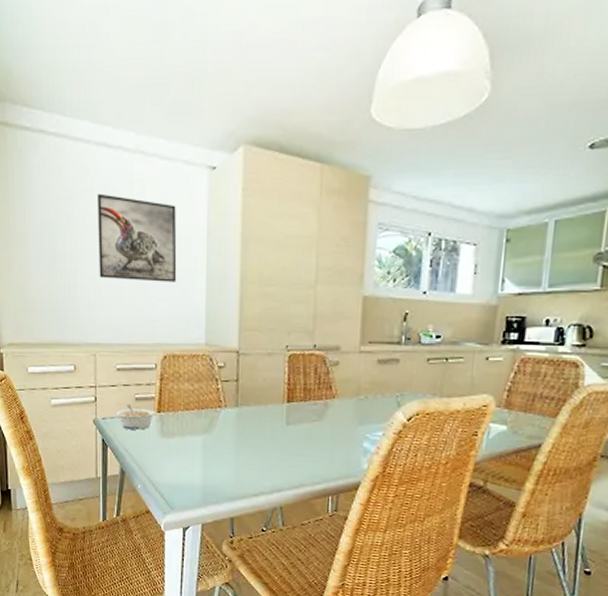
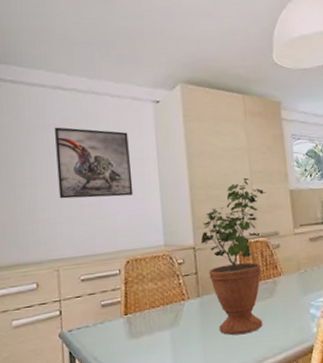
legume: present [115,404,156,430] -> none [82,312,123,337]
potted plant: none [246,274,333,456] -> present [201,177,266,336]

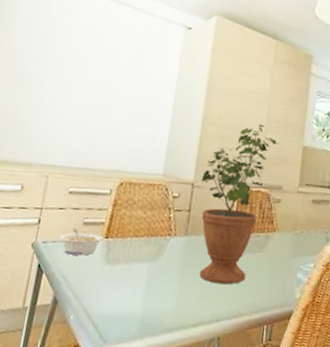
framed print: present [54,127,134,199] -> none [66,30,152,117]
legume: none [82,312,123,337] -> present [59,228,104,256]

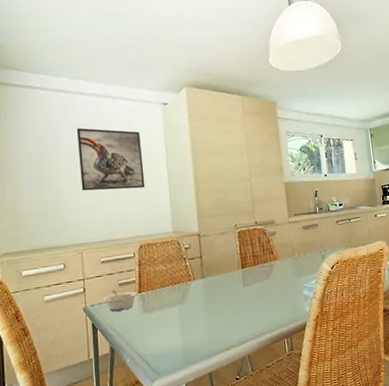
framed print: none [66,30,152,117] -> present [76,128,145,191]
potted plant: present [199,124,279,285] -> none [205,171,263,313]

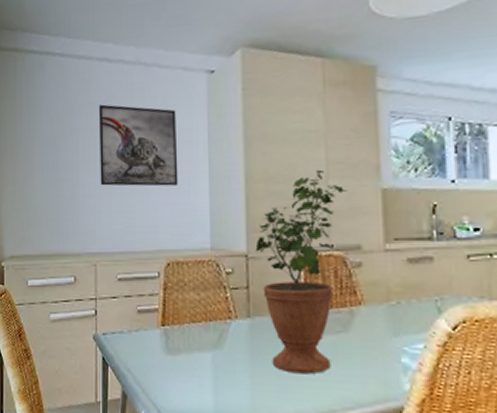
legume: present [103,290,138,312] -> none [117,317,160,346]
potted plant: none [205,171,263,313] -> present [255,169,347,374]

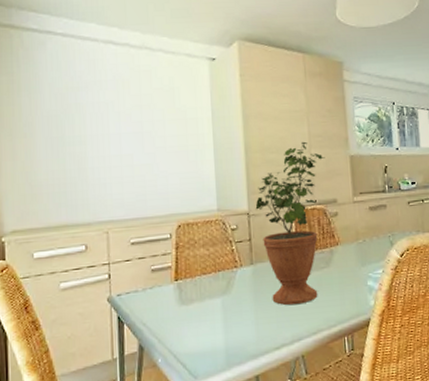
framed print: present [98,104,179,187] -> none [105,83,186,159]

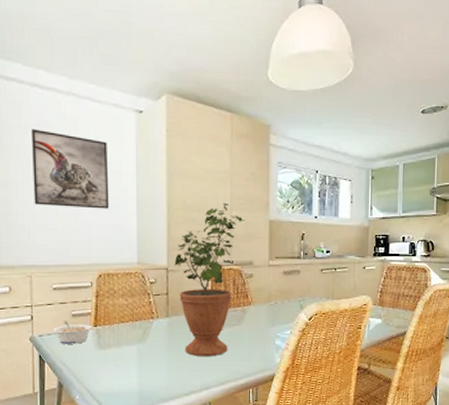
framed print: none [105,83,186,159] -> present [30,128,110,209]
legume: none [131,277,174,303] -> present [52,321,93,344]

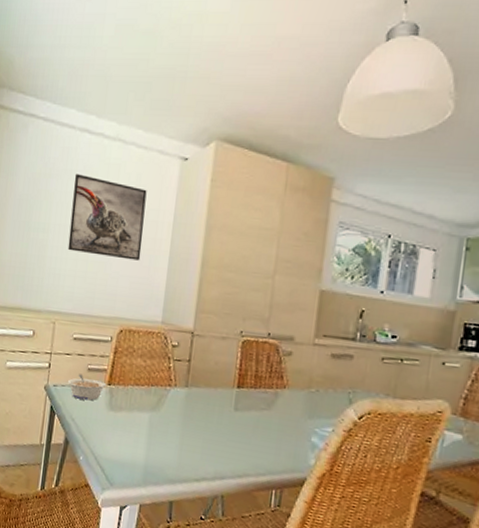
potted plant: present [174,203,245,357] -> none [201,264,290,442]

